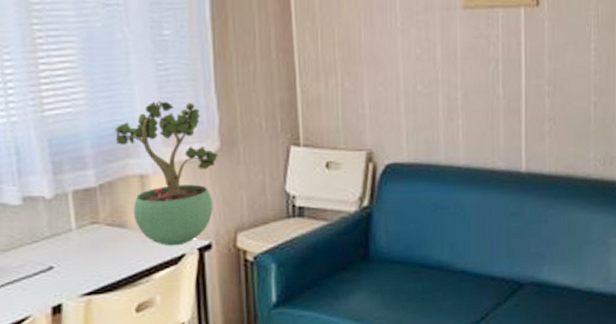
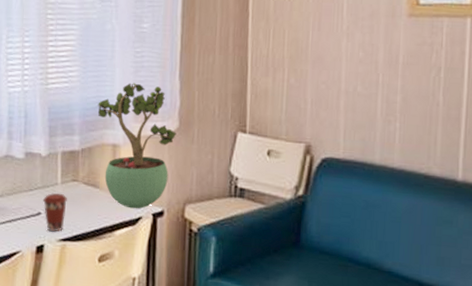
coffee cup: none [53,240,87,287] -> present [42,192,67,232]

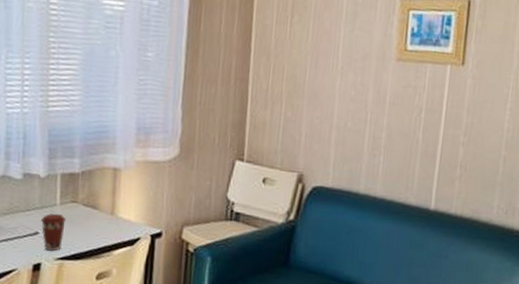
potted plant: present [98,82,176,209] -> none [99,109,177,230]

